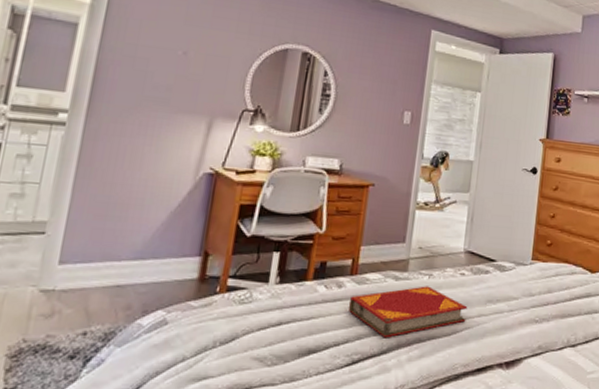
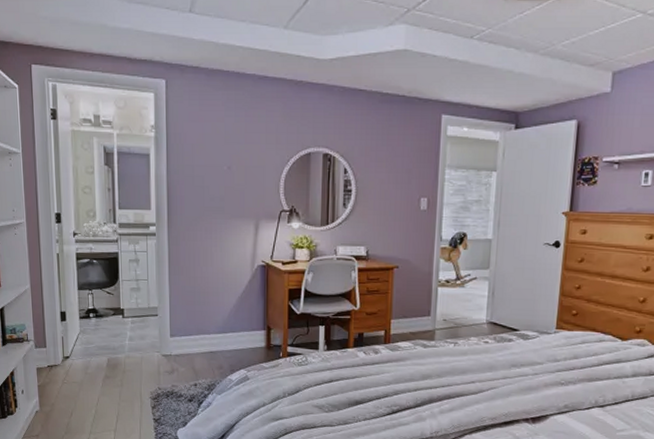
hardback book: present [348,286,468,338] -> none [385,352,493,394]

